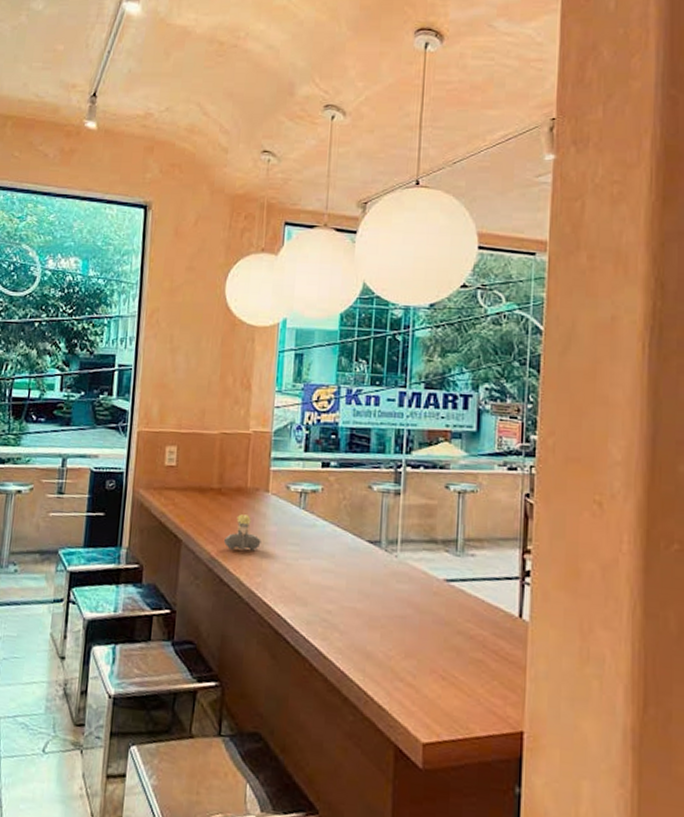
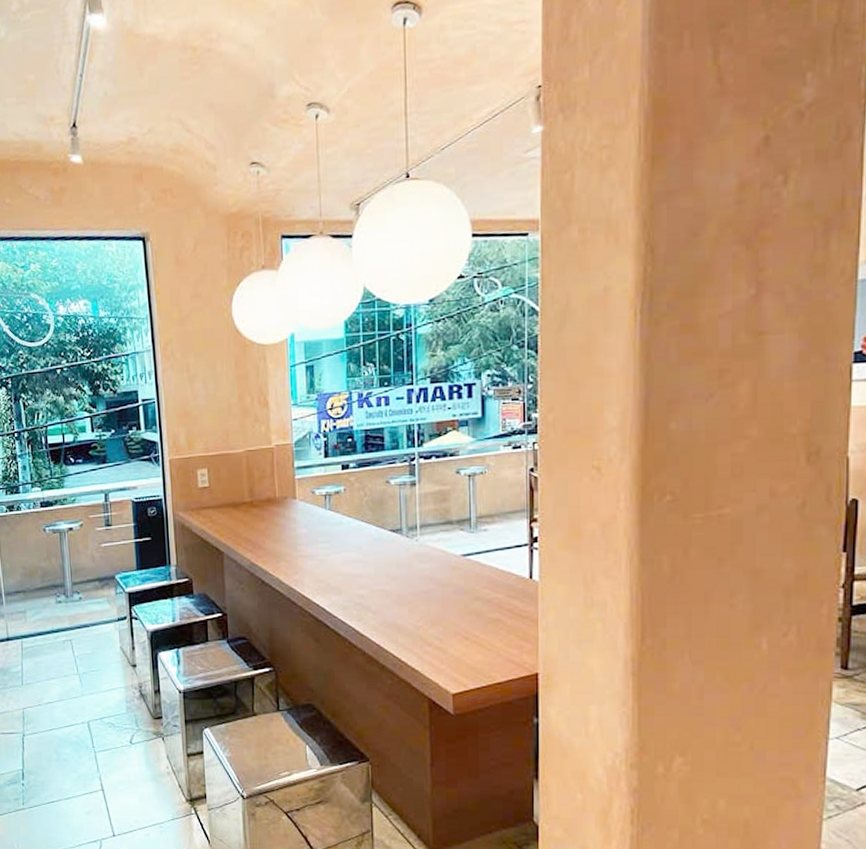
bust sculpture: present [223,514,261,550] -> none [260,522,295,554]

